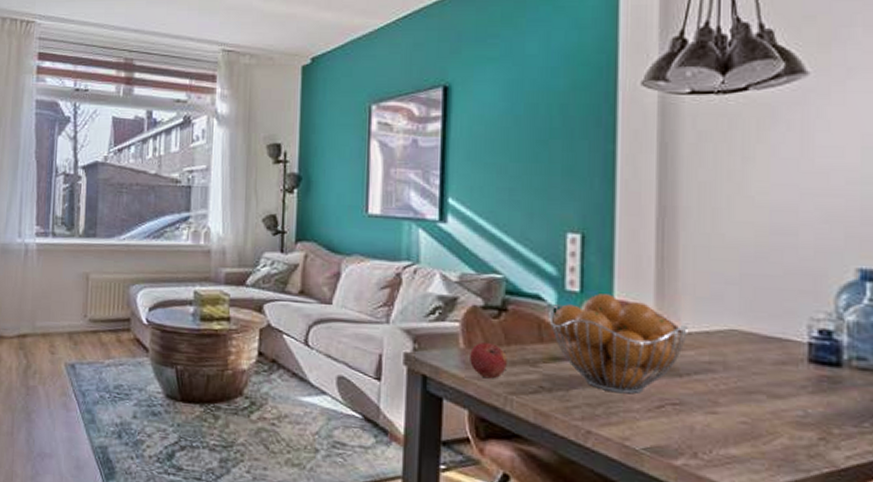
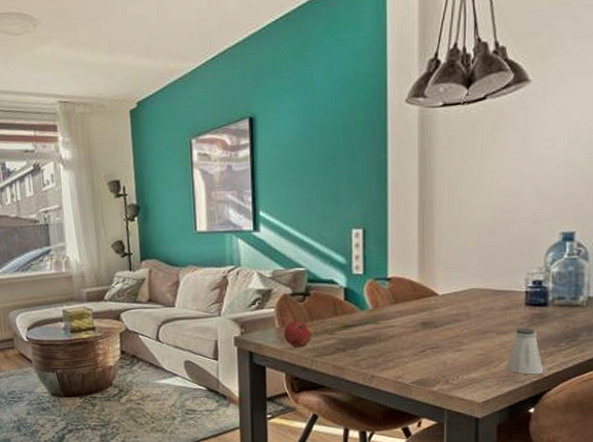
fruit basket: present [549,293,688,395] -> none [341,273,442,346]
saltshaker: none [782,392,839,464] -> present [506,327,544,375]

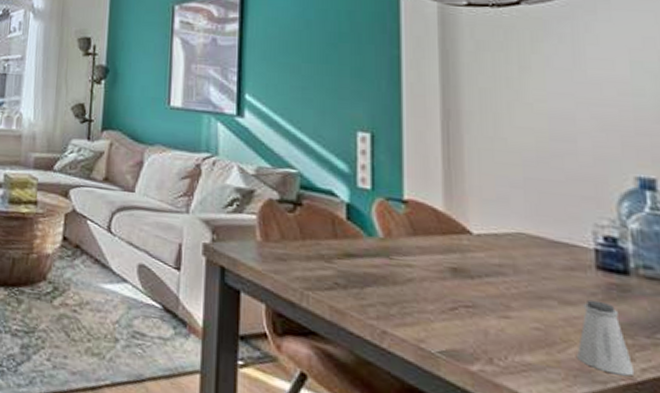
apple: present [284,320,312,348] -> none [267,235,302,273]

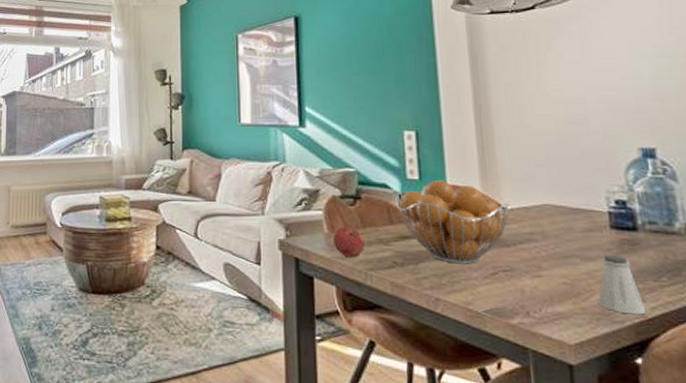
apple: none [267,235,302,273] -> present [333,226,365,258]
fruit basket: none [342,192,477,295] -> present [395,180,510,264]

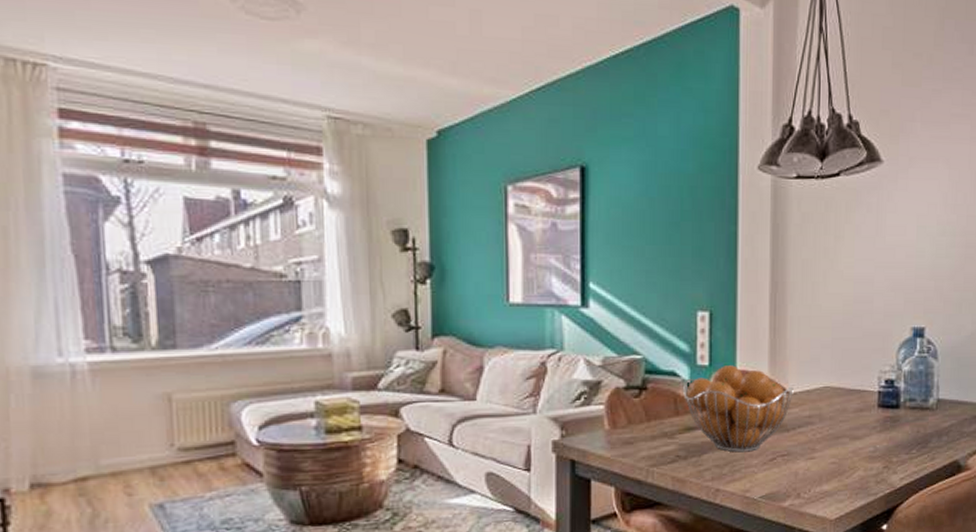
apple: present [333,226,365,258] -> none [615,420,648,455]
saltshaker: present [598,254,646,315] -> none [859,432,896,487]

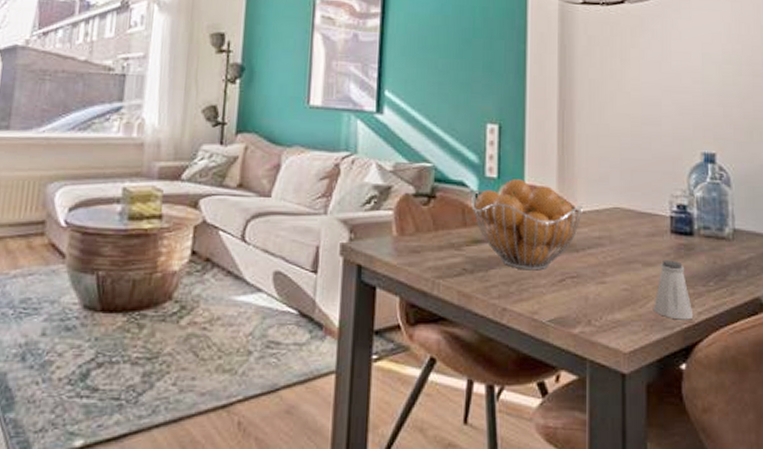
saltshaker: none [859,432,896,487] -> present [654,259,694,320]

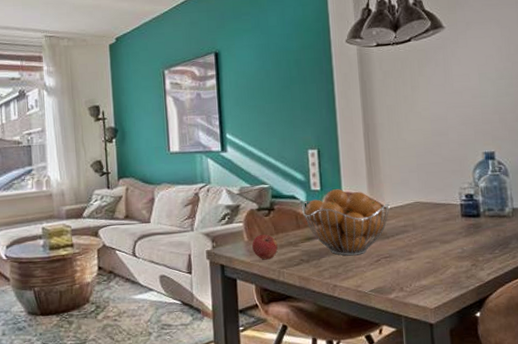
apple: none [402,228,435,265] -> present [252,234,278,260]
saltshaker: present [654,259,694,320] -> none [451,236,484,281]

